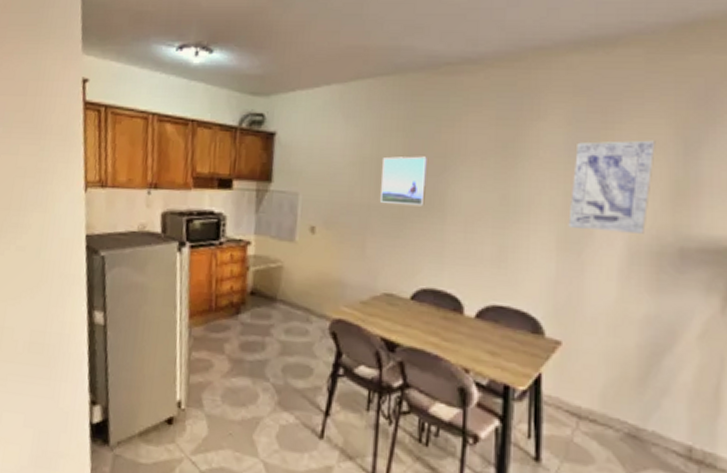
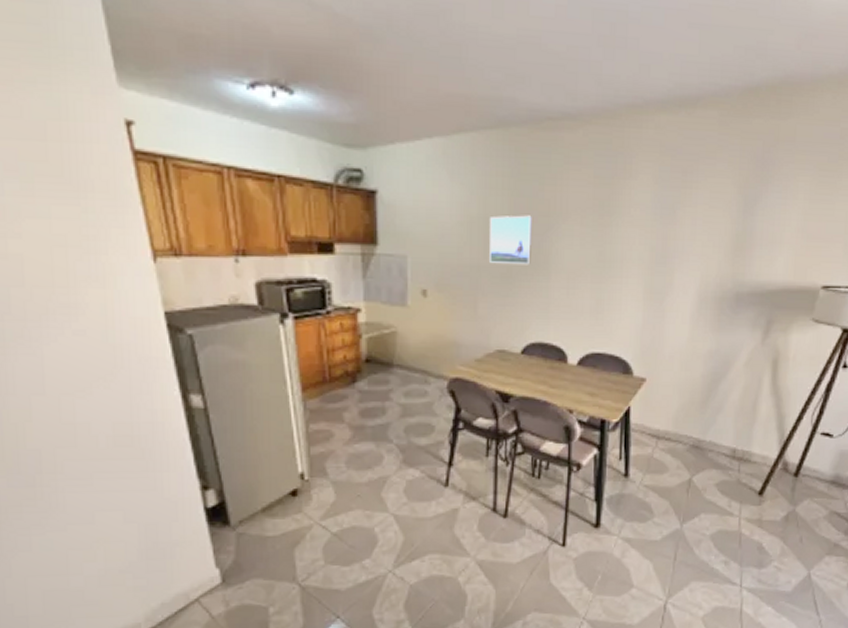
wall art: present [568,140,656,234] -> none [653,198,723,282]

